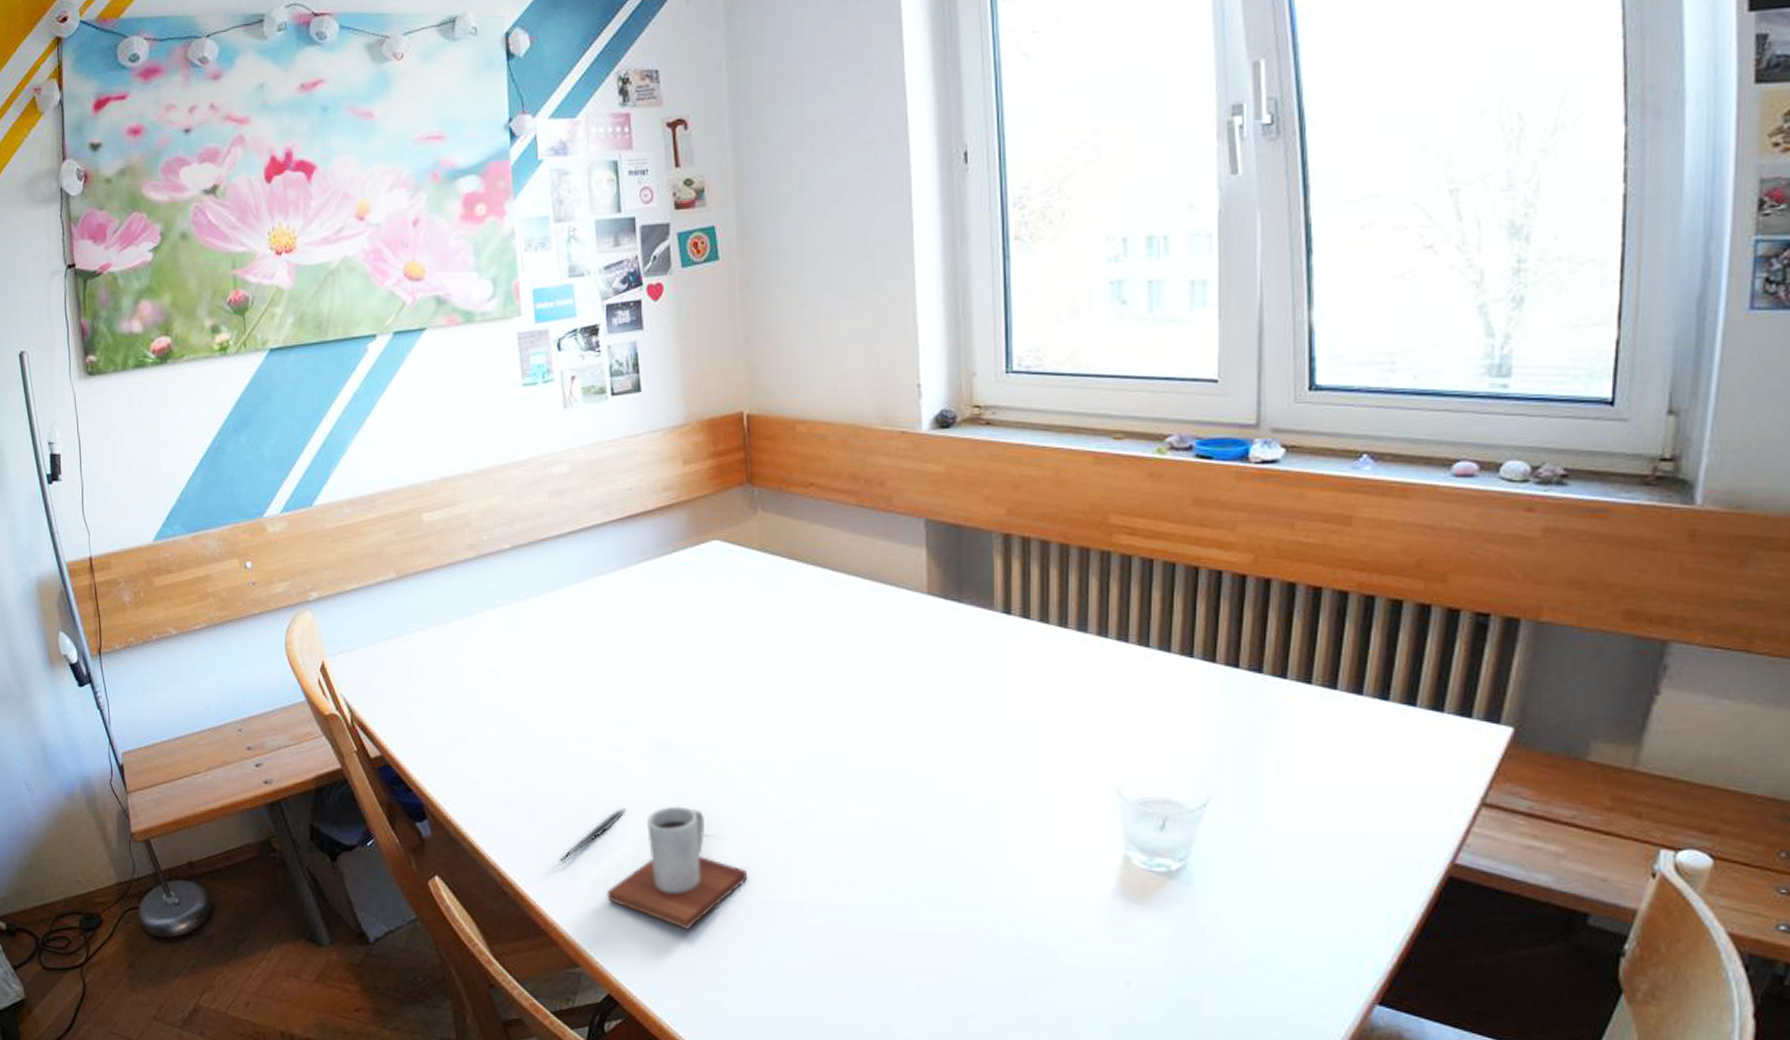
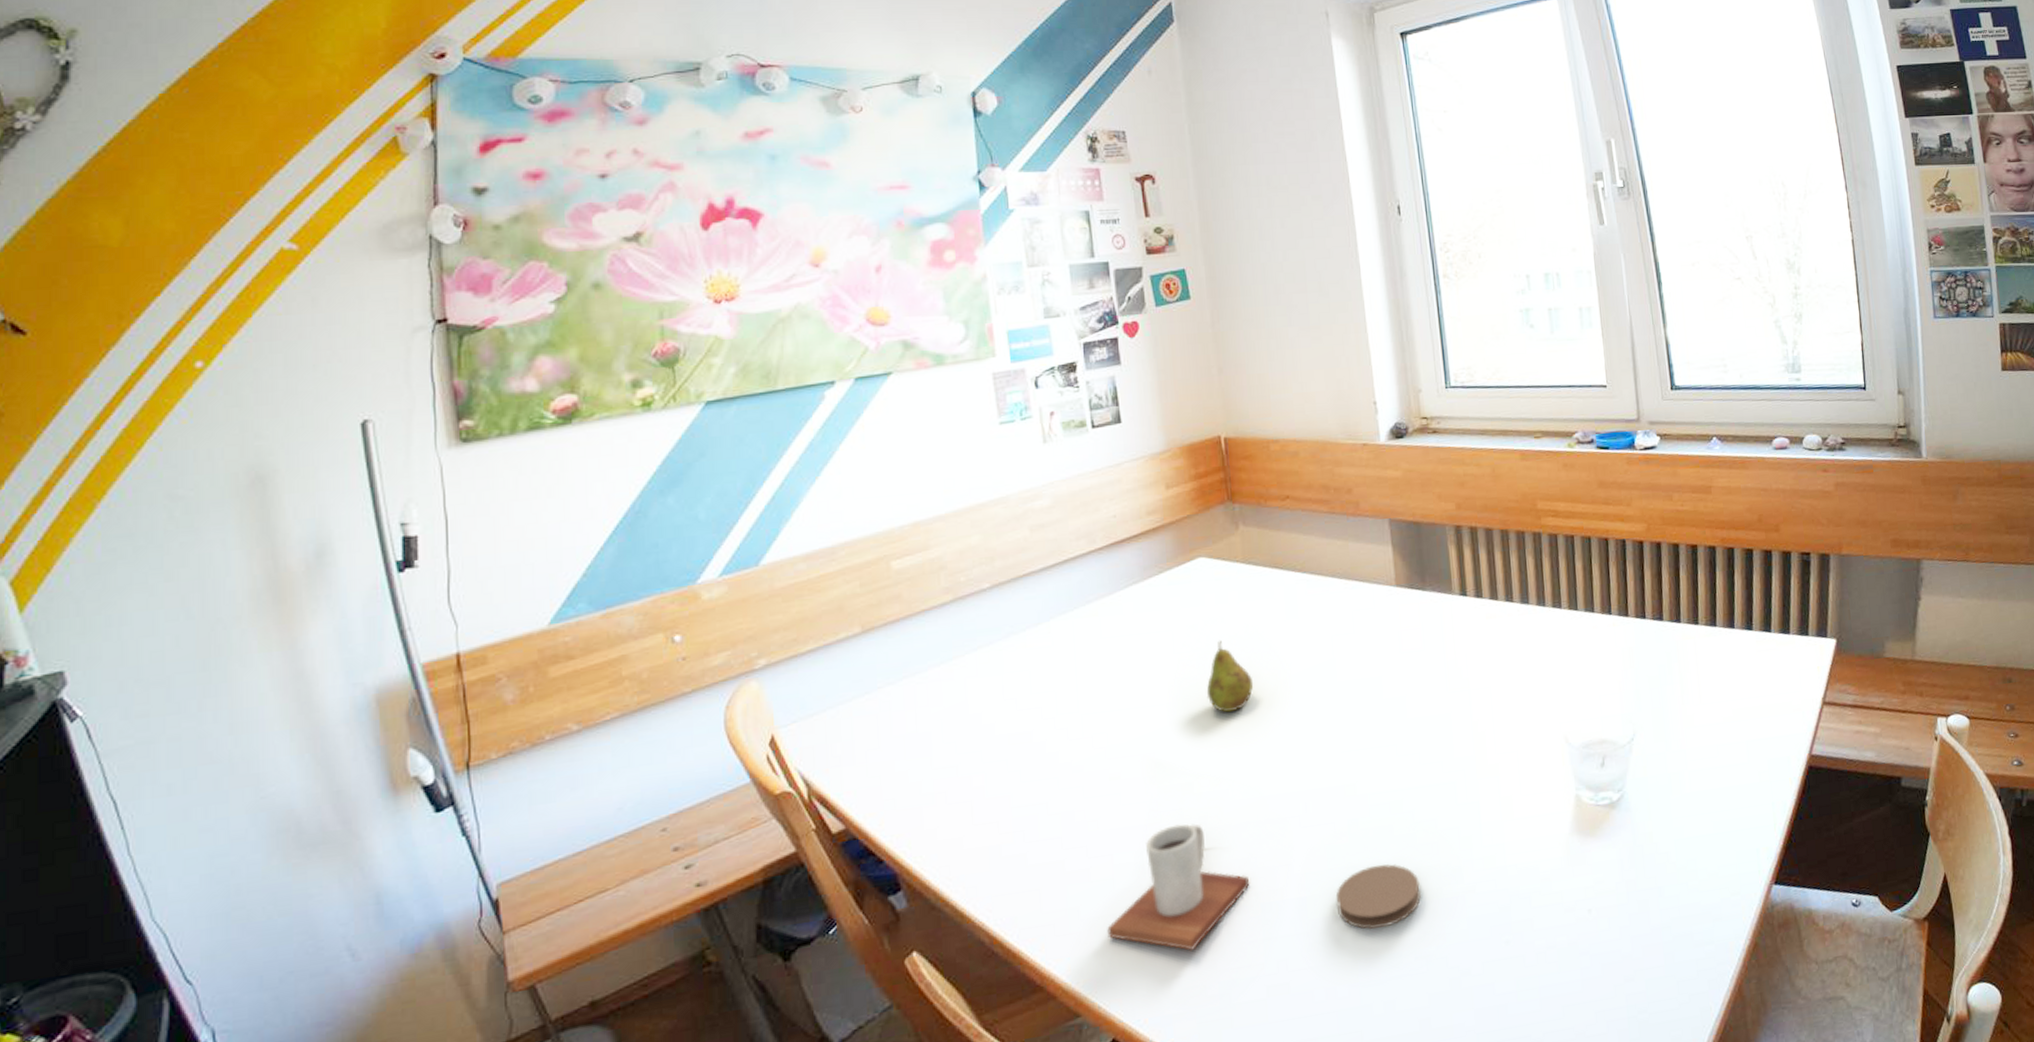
pen: present [558,808,627,862] -> none [1053,837,1124,908]
fruit: none [714,628,763,704] -> present [1206,640,1254,713]
coaster: none [838,885,931,951] -> present [1337,863,1422,929]

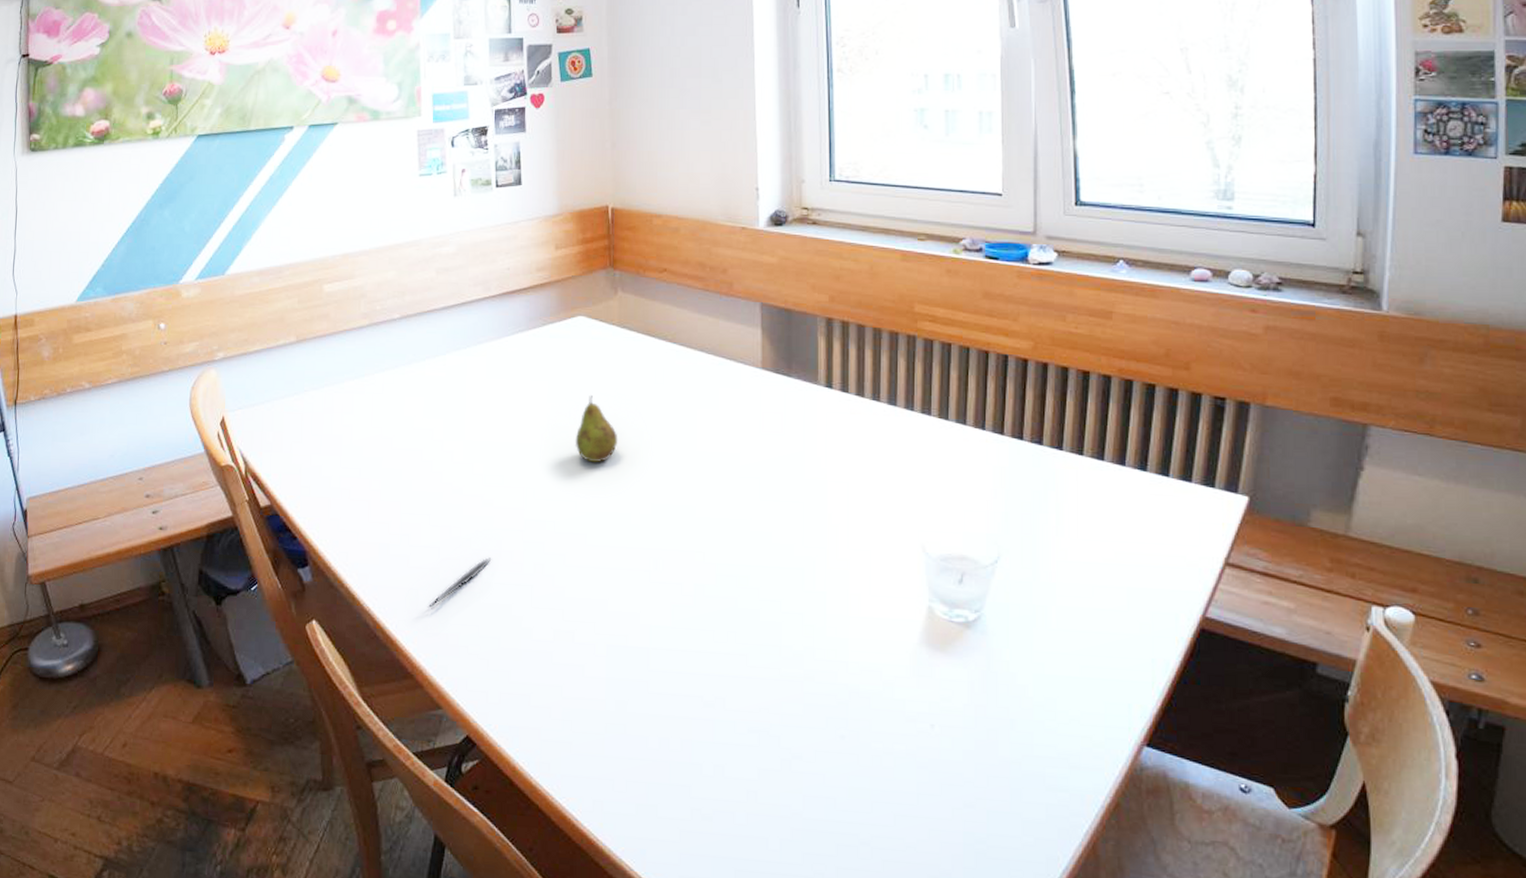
pen: none [1053,837,1124,908] -> present [427,557,492,608]
mug: present [1107,824,1250,952] -> none [470,556,599,674]
coaster: present [1337,863,1422,929] -> none [678,632,760,695]

